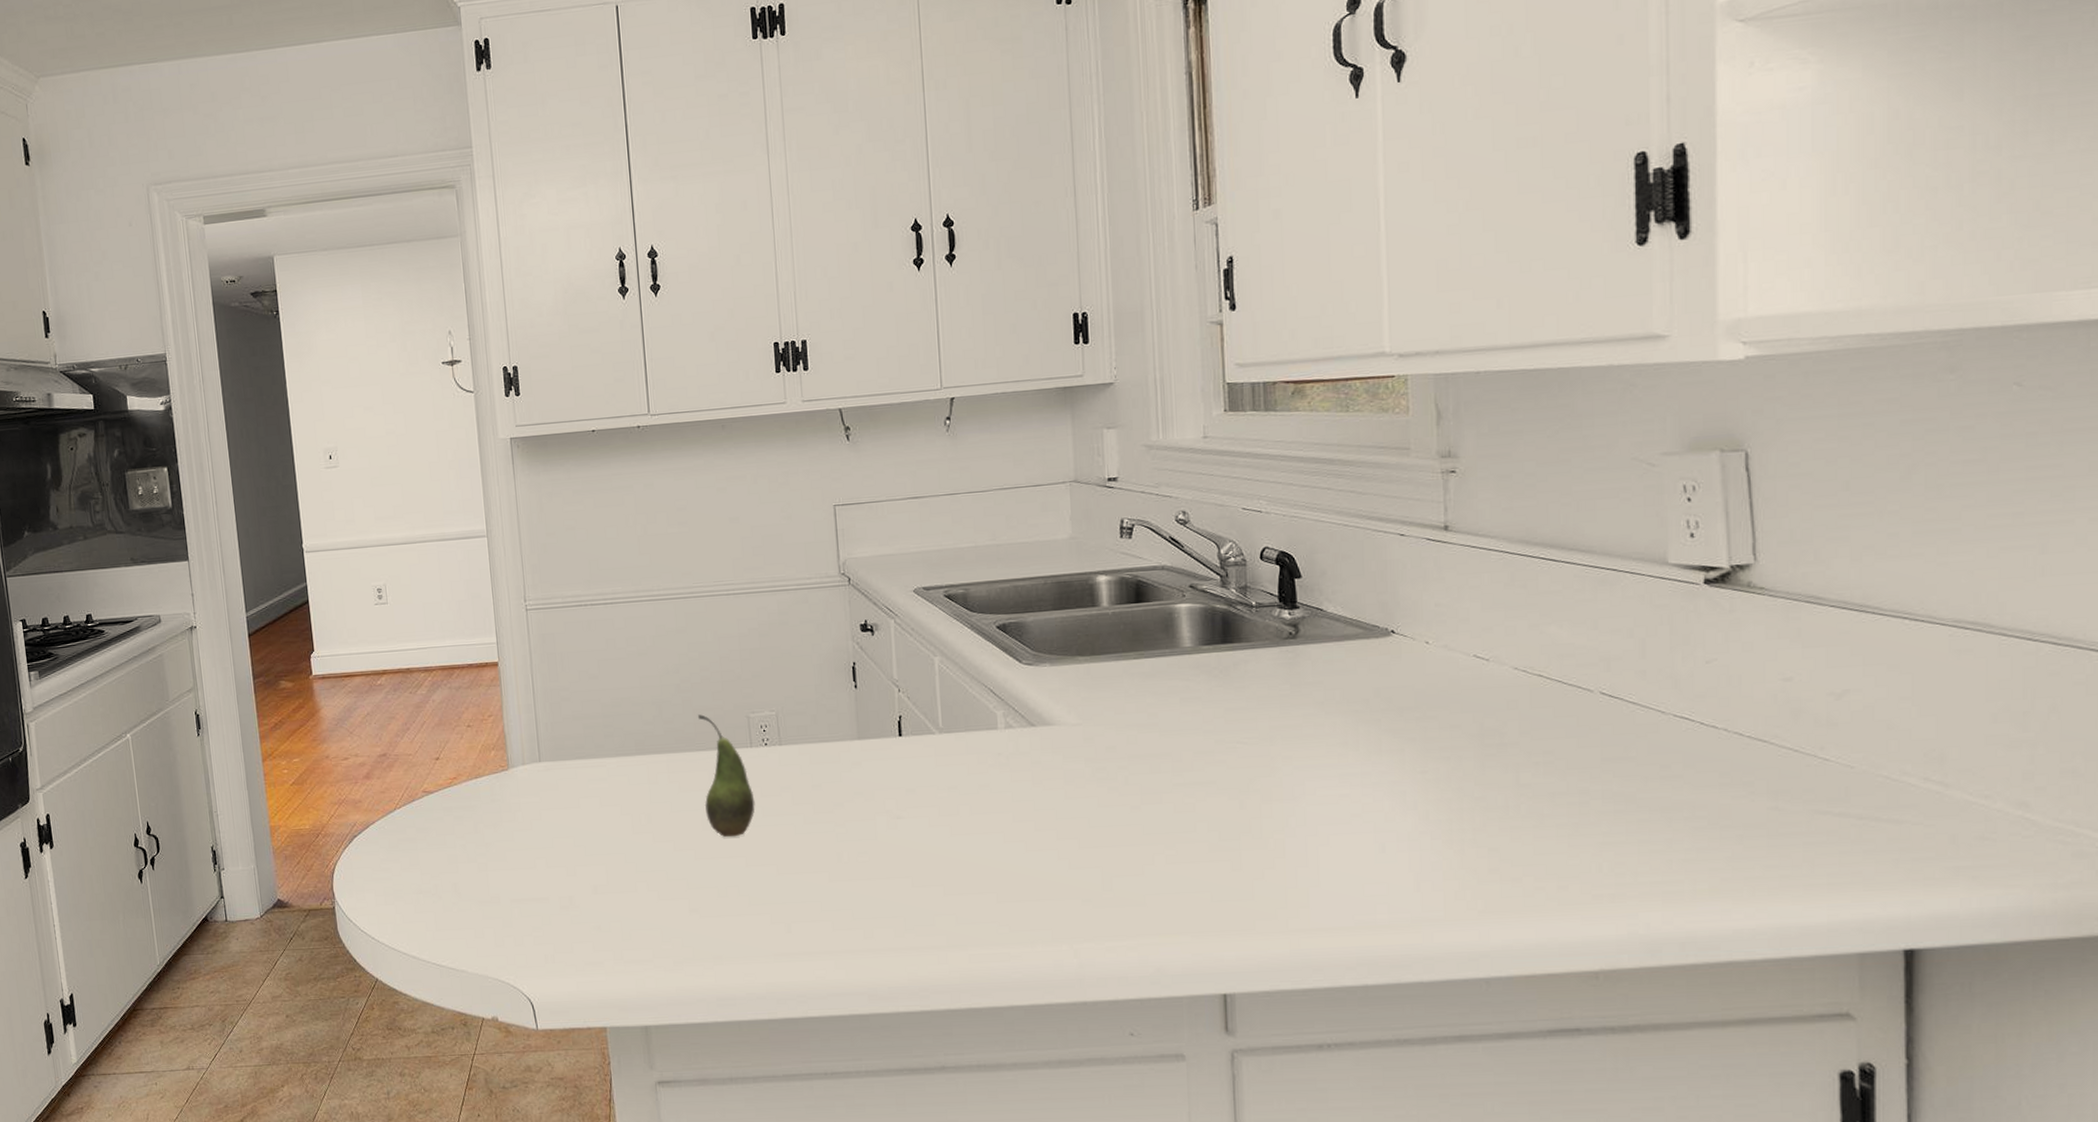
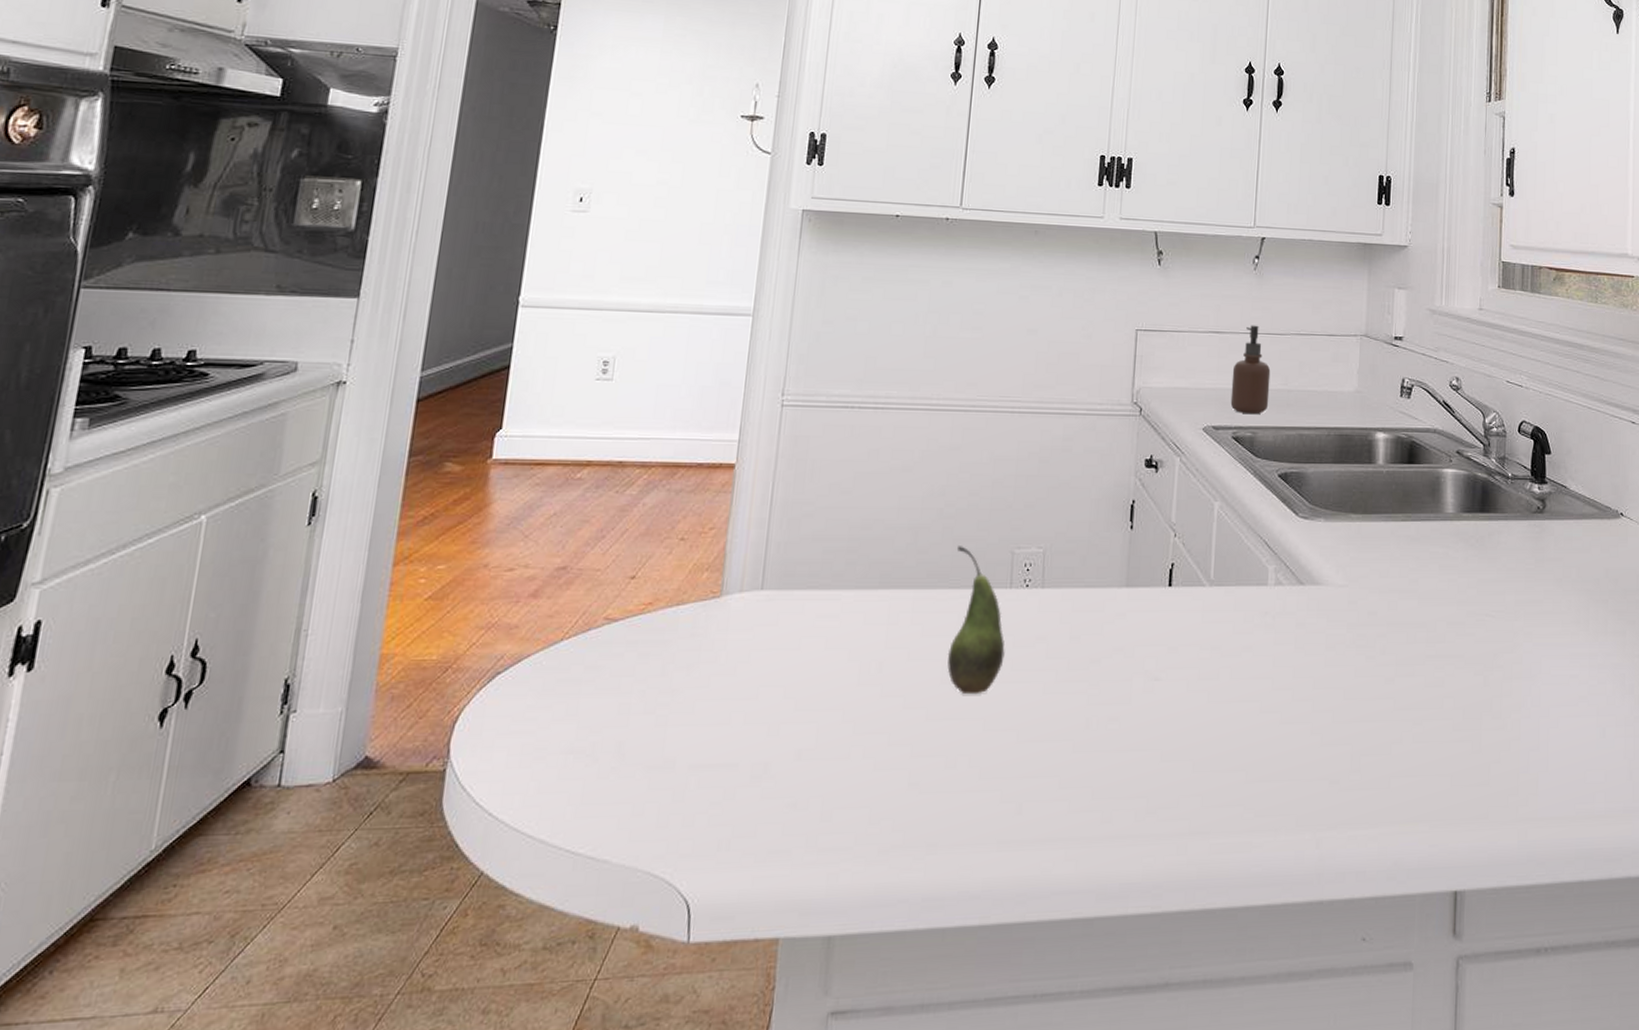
soap dispenser: none [936,485,978,573] -> present [1230,325,1271,415]

